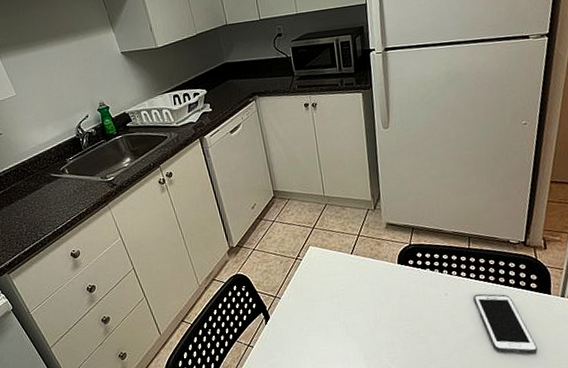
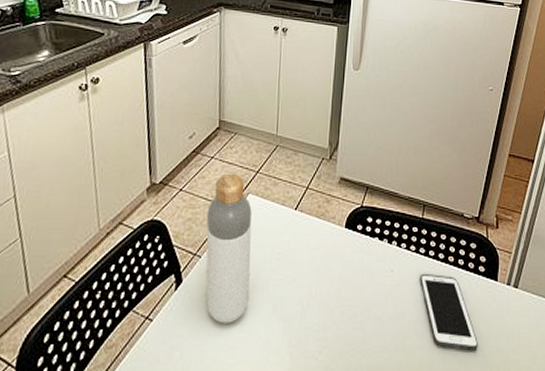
bottle: none [278,231,326,346] -> present [205,173,252,324]

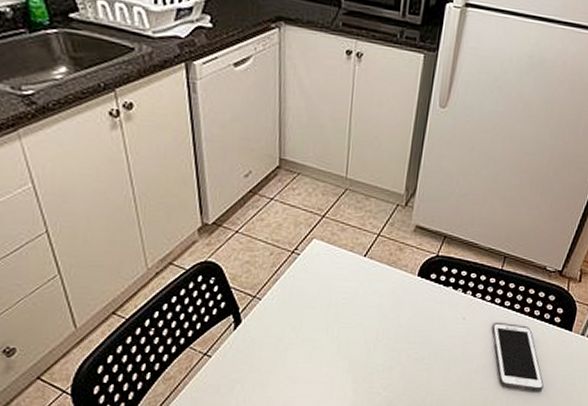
bottle: present [205,173,252,324] -> none [266,216,317,362]

